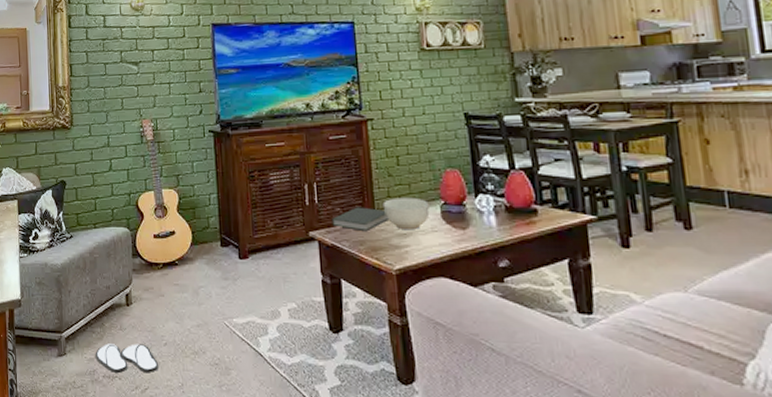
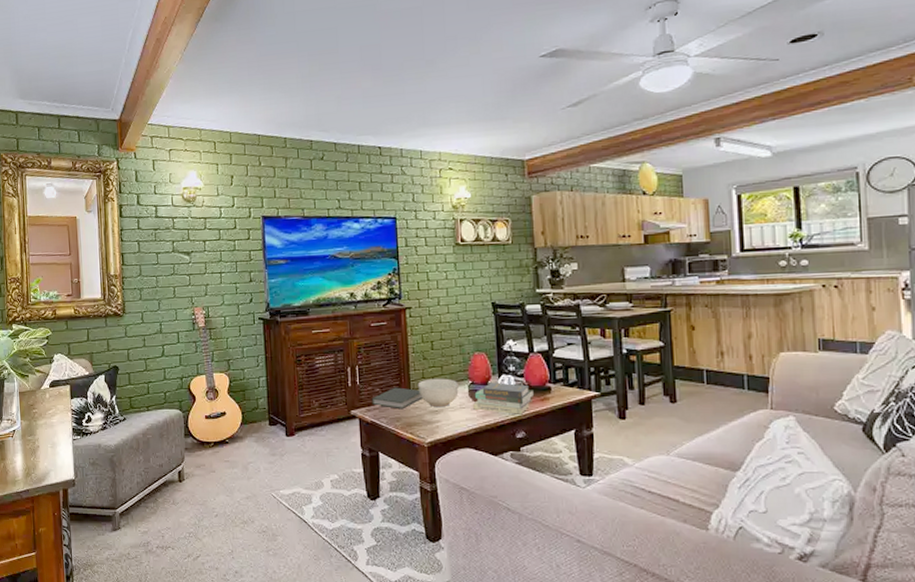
slippers: present [95,343,159,373] -> none [149,516,210,543]
books: none [447,203,517,240] -> present [473,382,533,415]

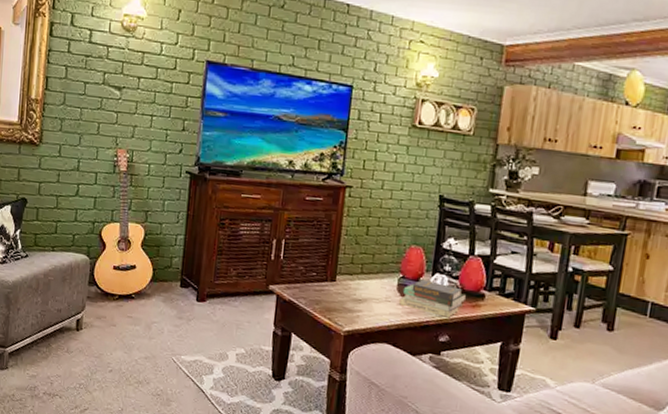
book: present [371,387,422,410] -> none [293,268,348,293]
bowl: present [417,378,460,408] -> none [344,265,390,298]

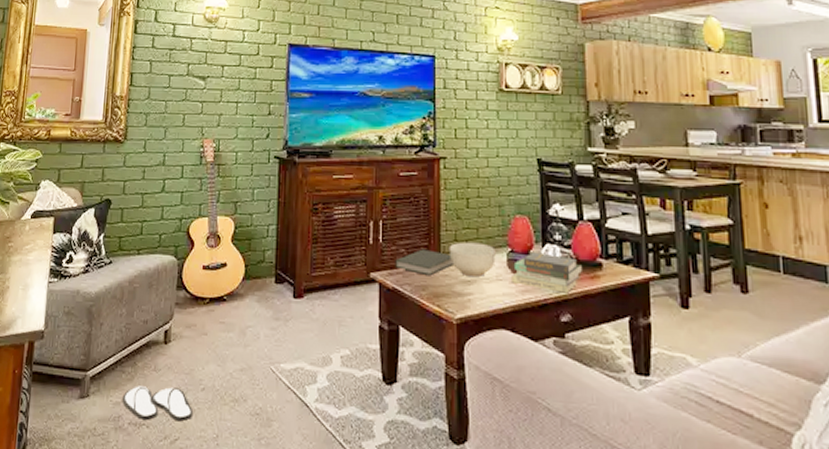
slippers: none [38,363,102,395] -> present [122,386,194,422]
book: none [293,268,348,293] -> present [395,249,453,276]
bowl: none [344,265,390,298] -> present [449,242,497,278]

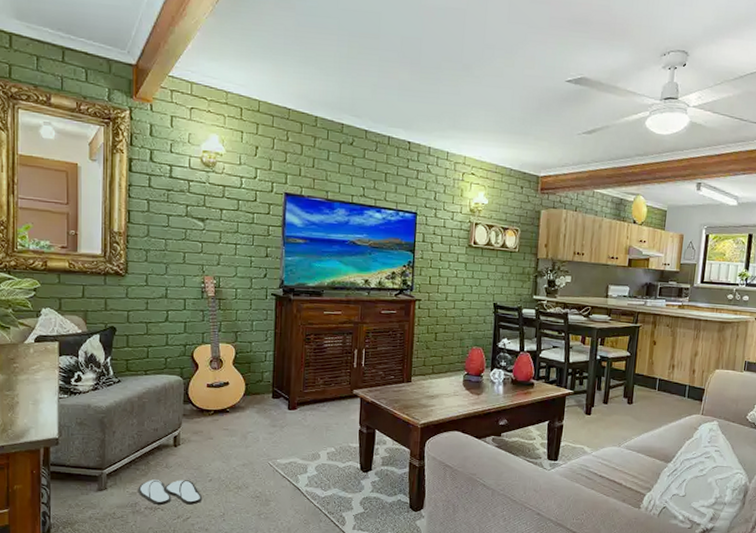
book: present [395,249,453,276] -> none [374,372,421,393]
bowl: present [449,242,497,278] -> none [418,366,456,394]
books: present [512,252,582,293] -> none [465,374,519,405]

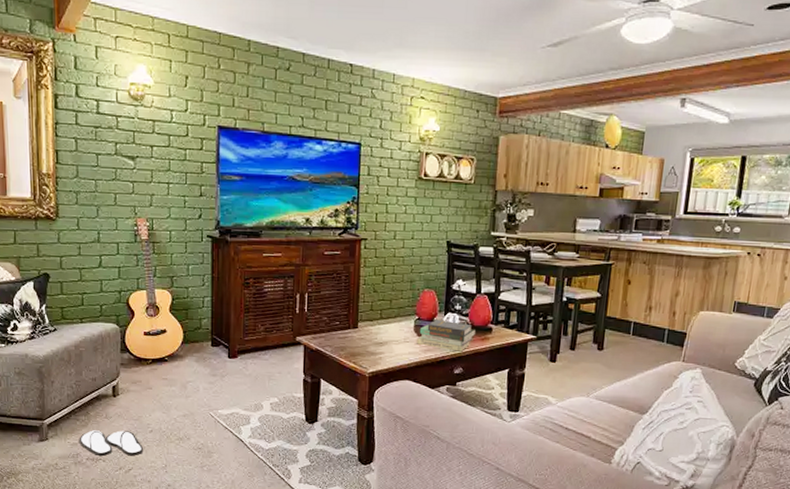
books: none [465,374,519,405] -> present [417,319,475,352]

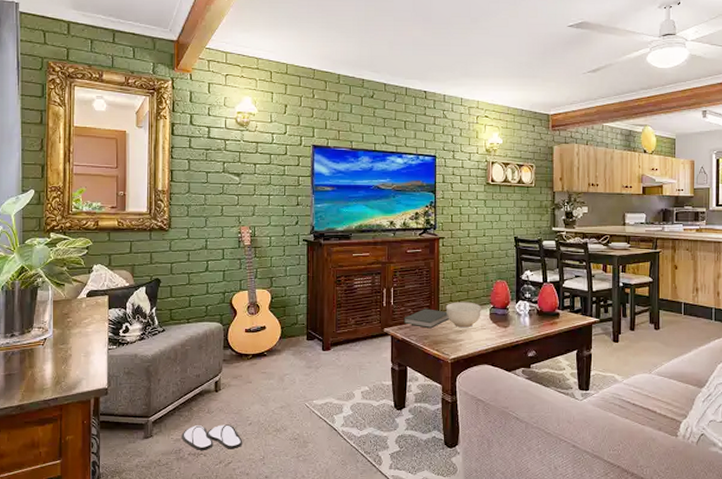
book: none [318,317,369,339] -> present [403,308,449,329]
bowl: none [365,311,406,340] -> present [445,302,482,328]
books: present [417,319,475,352] -> none [493,307,544,336]

